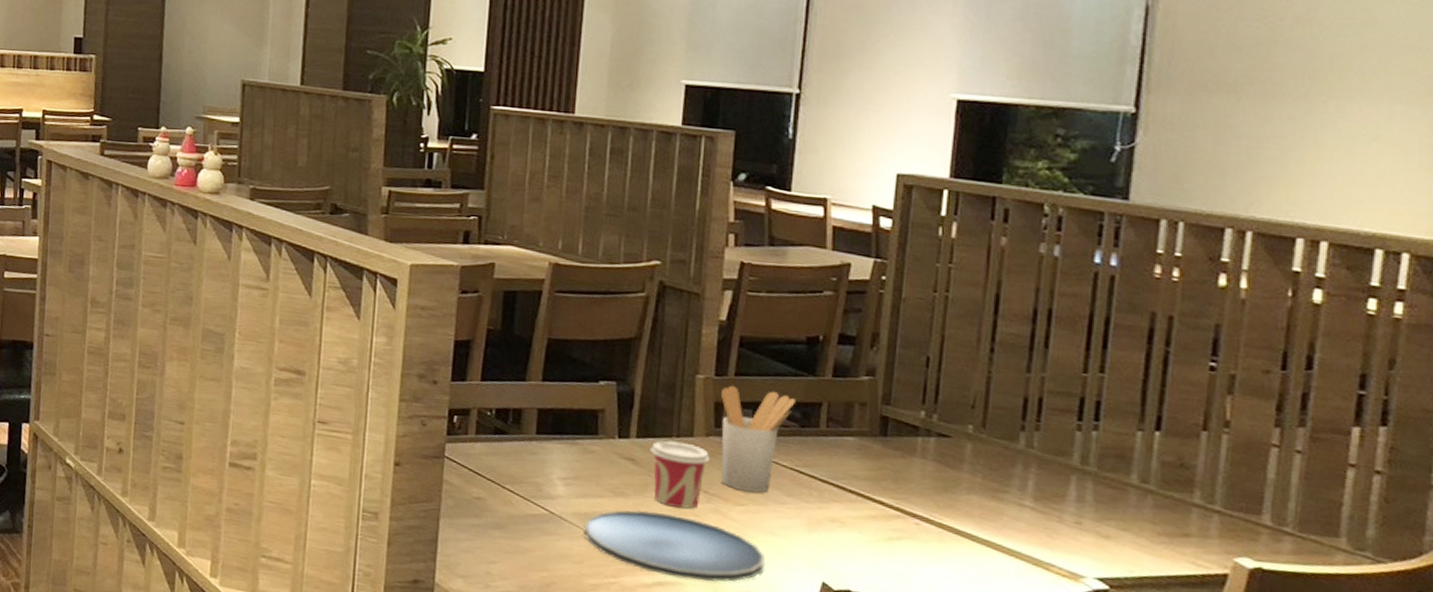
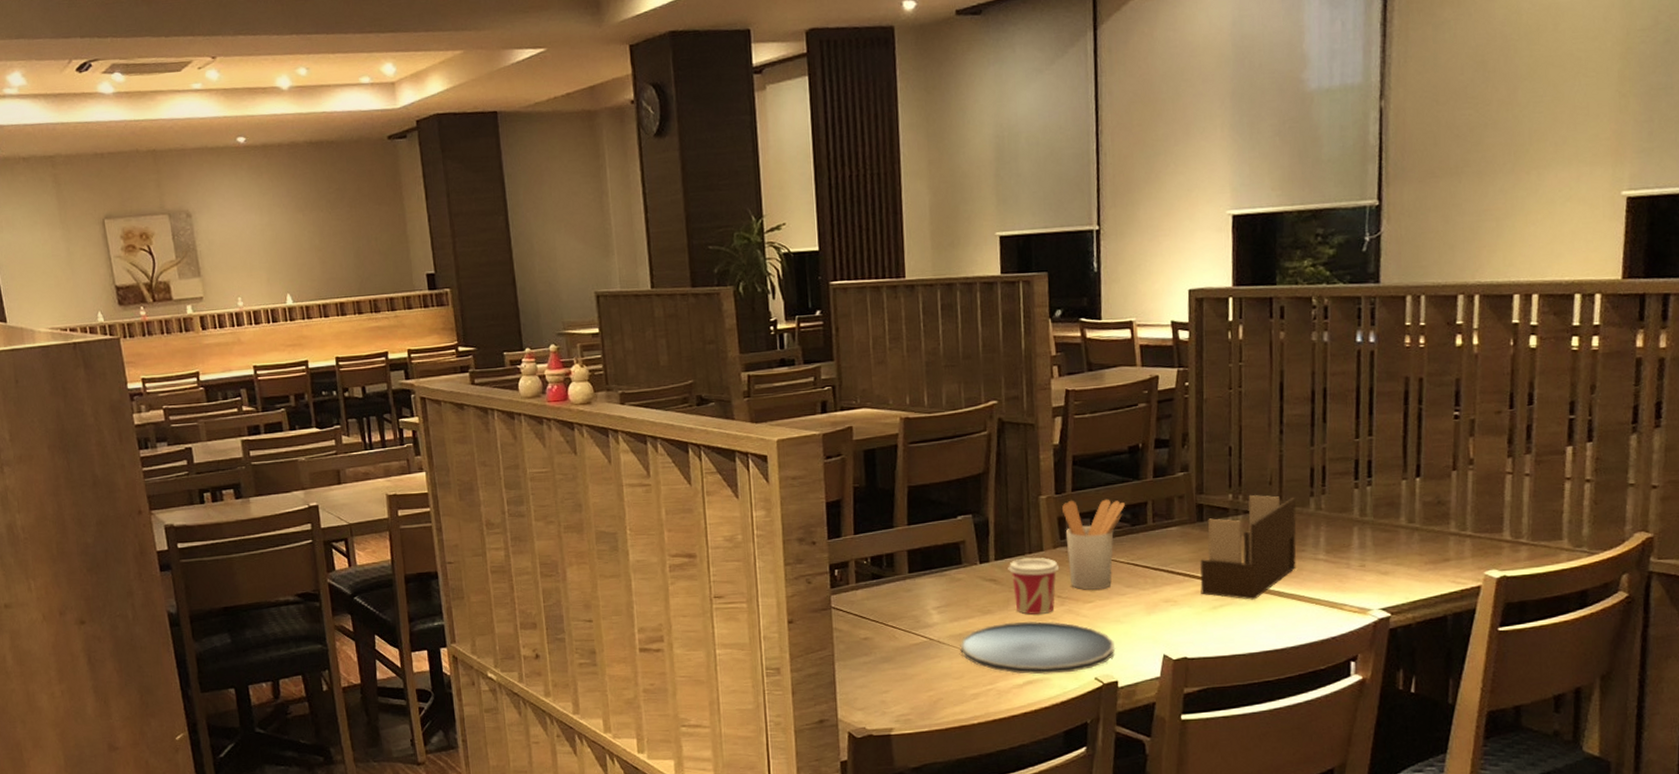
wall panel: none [875,417,1003,539] -> present [1199,495,1297,600]

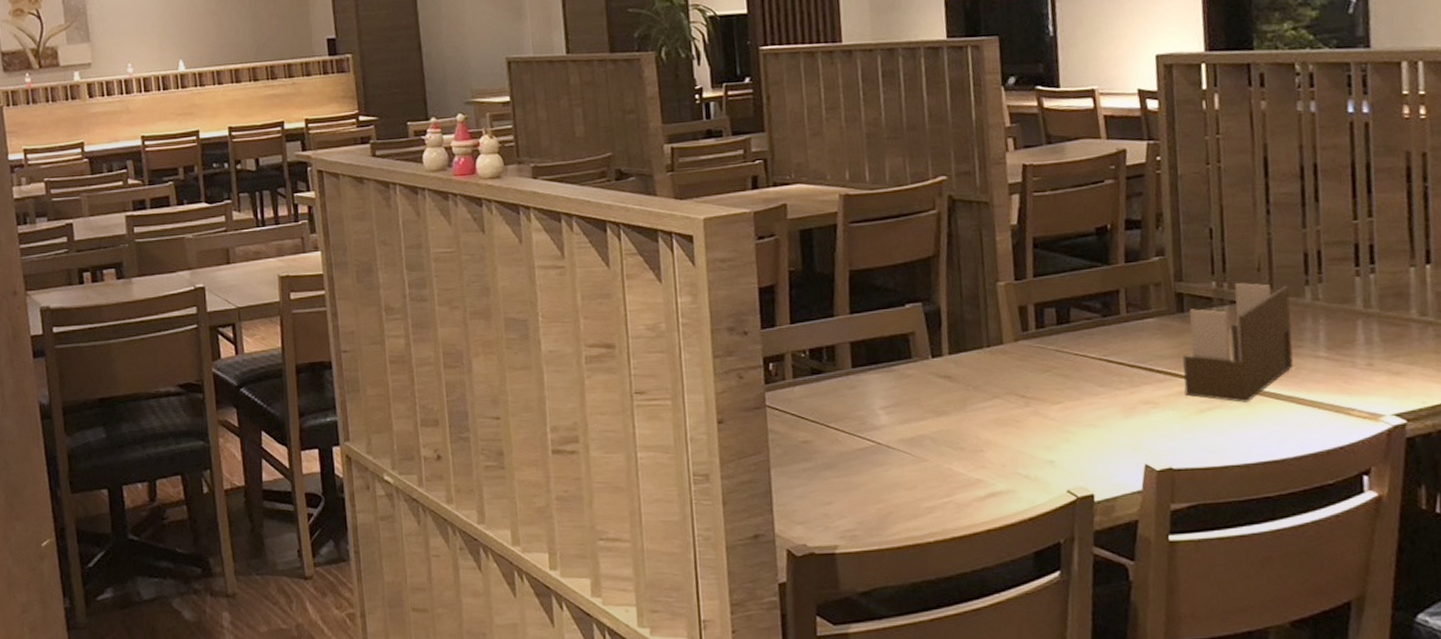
plate: present [960,620,1116,675] -> none [912,423,1090,486]
cup: present [1008,557,1060,615] -> none [964,351,1023,417]
utensil holder: present [1062,499,1125,590] -> none [1023,286,1094,389]

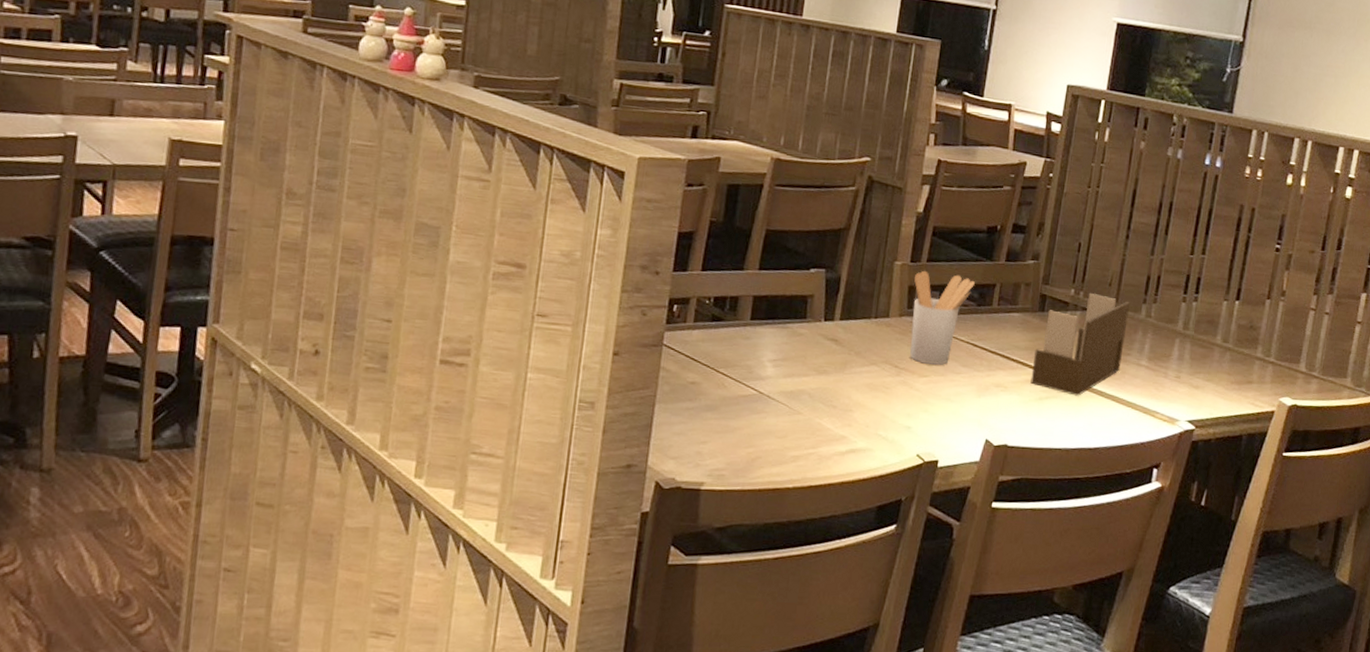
utensil holder: none [1023,286,1094,389] -> present [910,270,975,365]

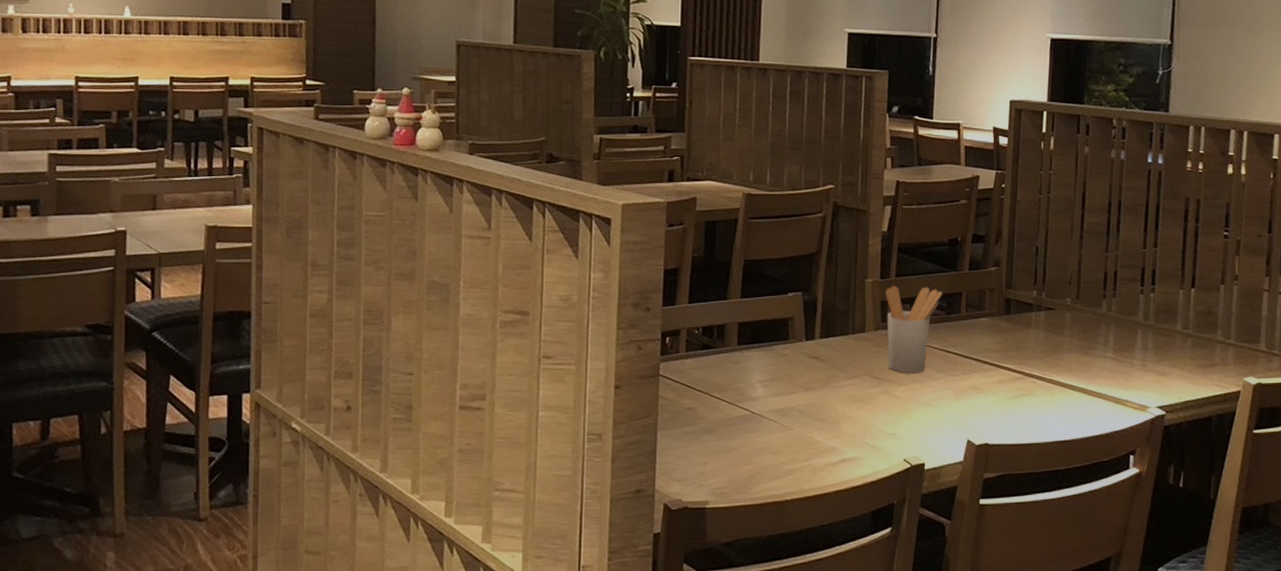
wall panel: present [1030,293,1130,396] -> none [1004,294,1091,392]

